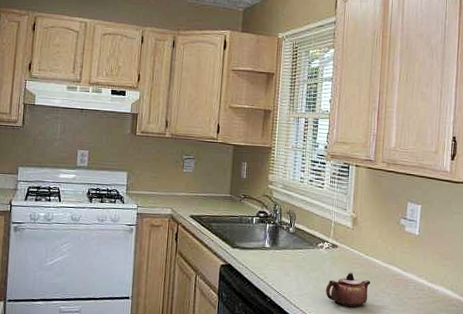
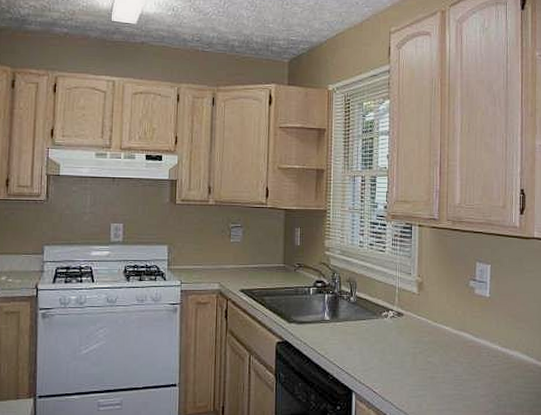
teapot: present [326,272,371,307] -> none [393,341,441,380]

